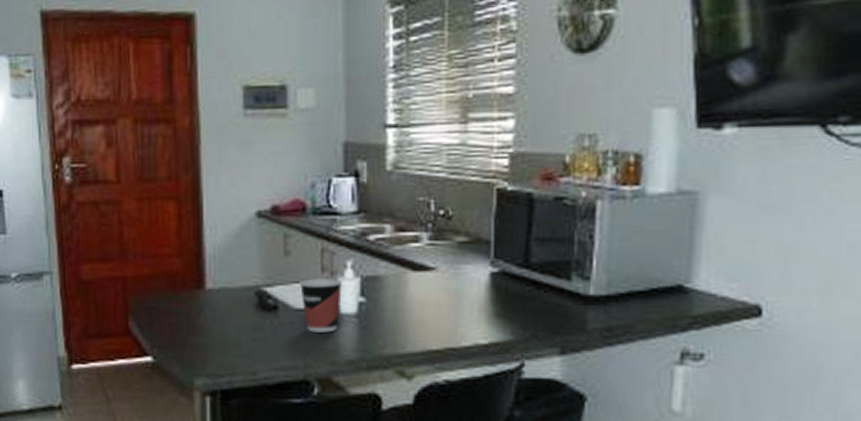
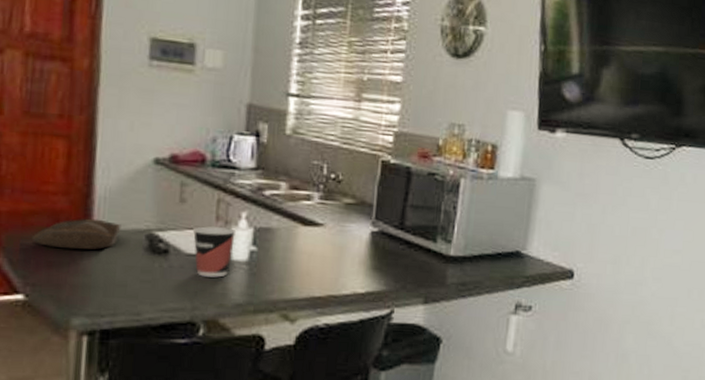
bowl: none [154,278,232,310] -> present [31,218,122,250]

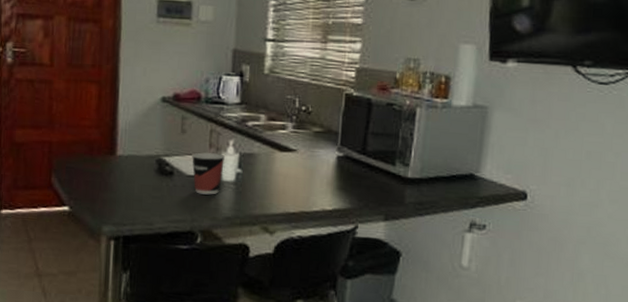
bowl: present [31,218,122,250] -> none [74,146,138,172]

